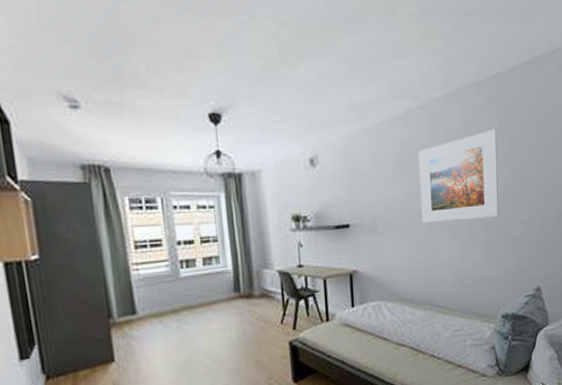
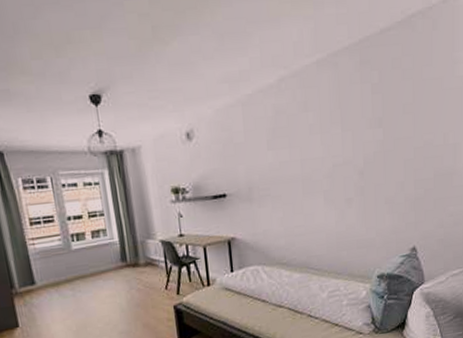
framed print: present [418,129,500,222] -> none [291,92,374,189]

